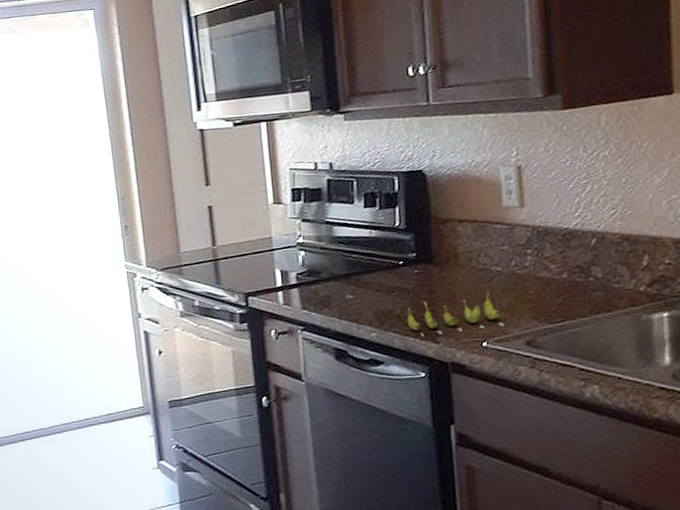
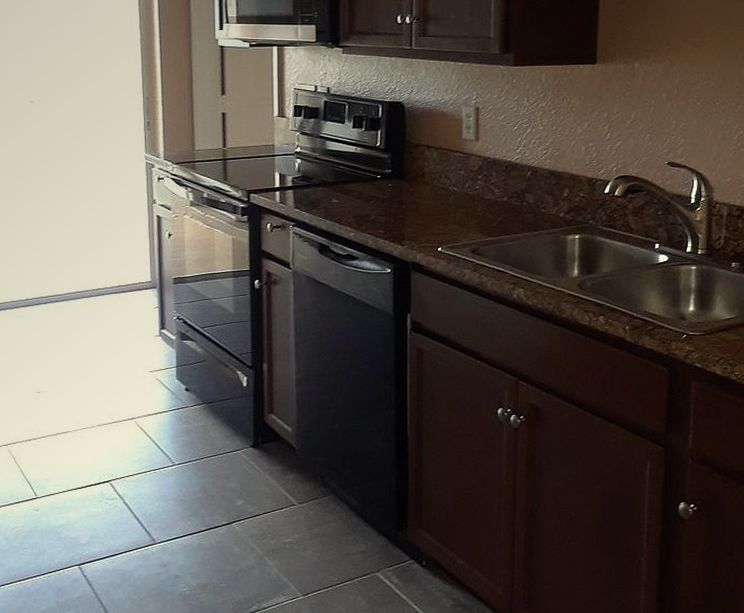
banana: present [407,292,505,336] -> none [380,207,456,239]

